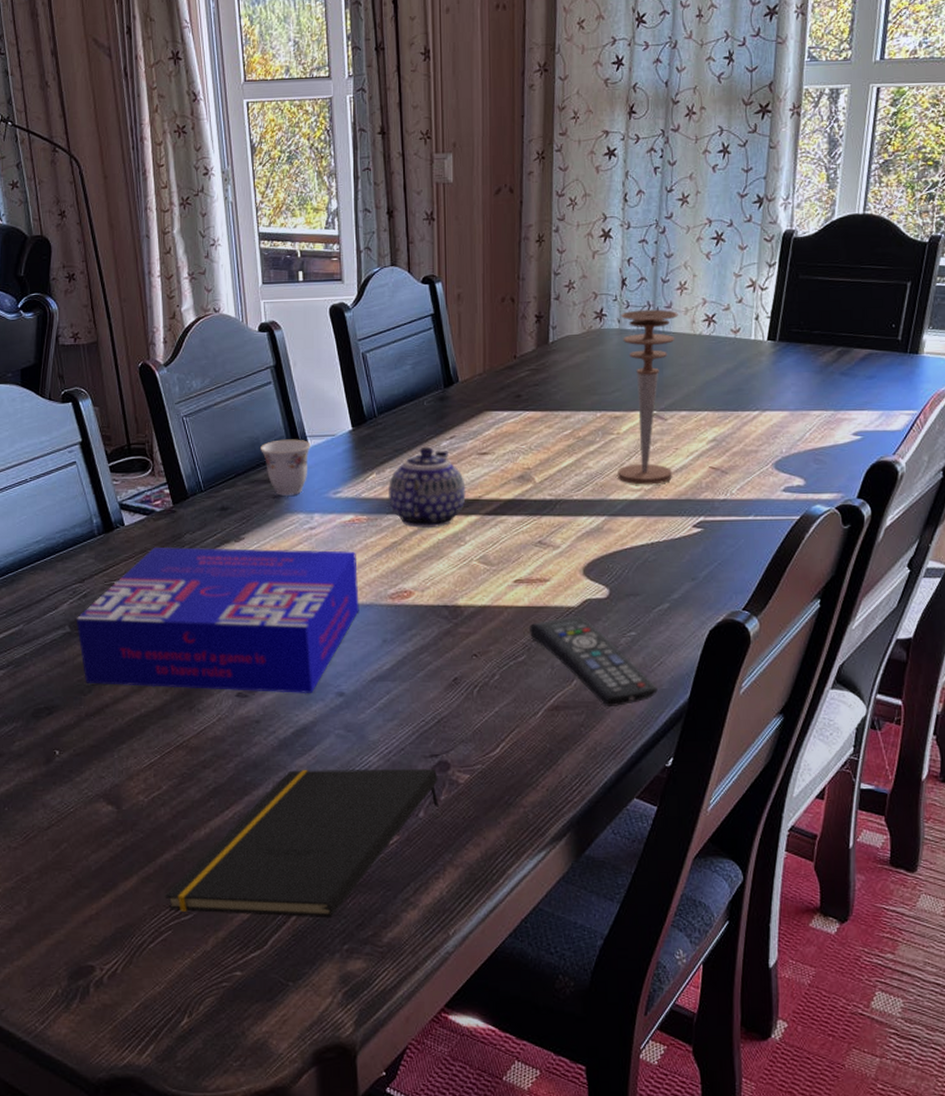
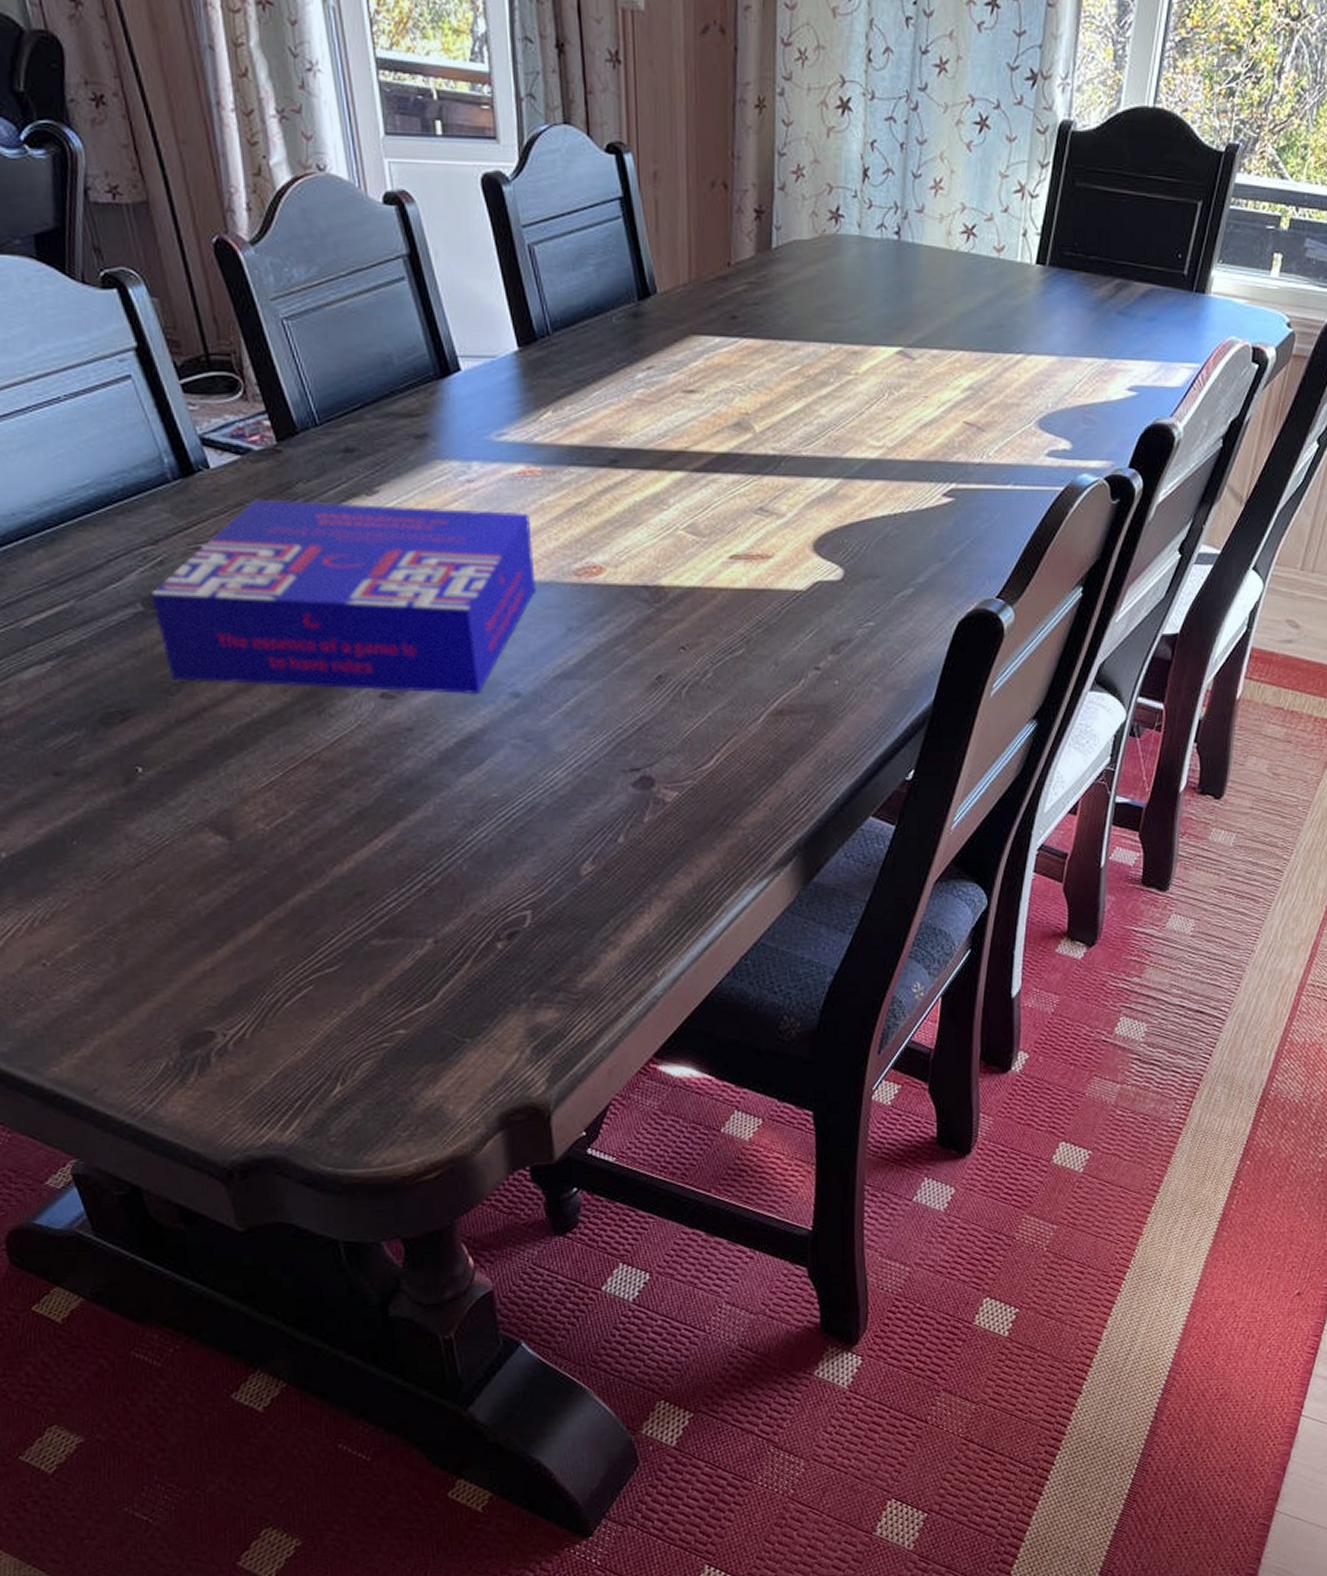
notepad: present [164,769,440,919] -> none [300,786,643,964]
teacup: present [261,439,311,496] -> none [395,358,464,436]
teapot: present [387,446,466,528] -> none [567,378,669,485]
remote control: present [529,615,658,706] -> none [748,600,898,710]
candlestick: present [618,309,678,485] -> none [855,212,932,441]

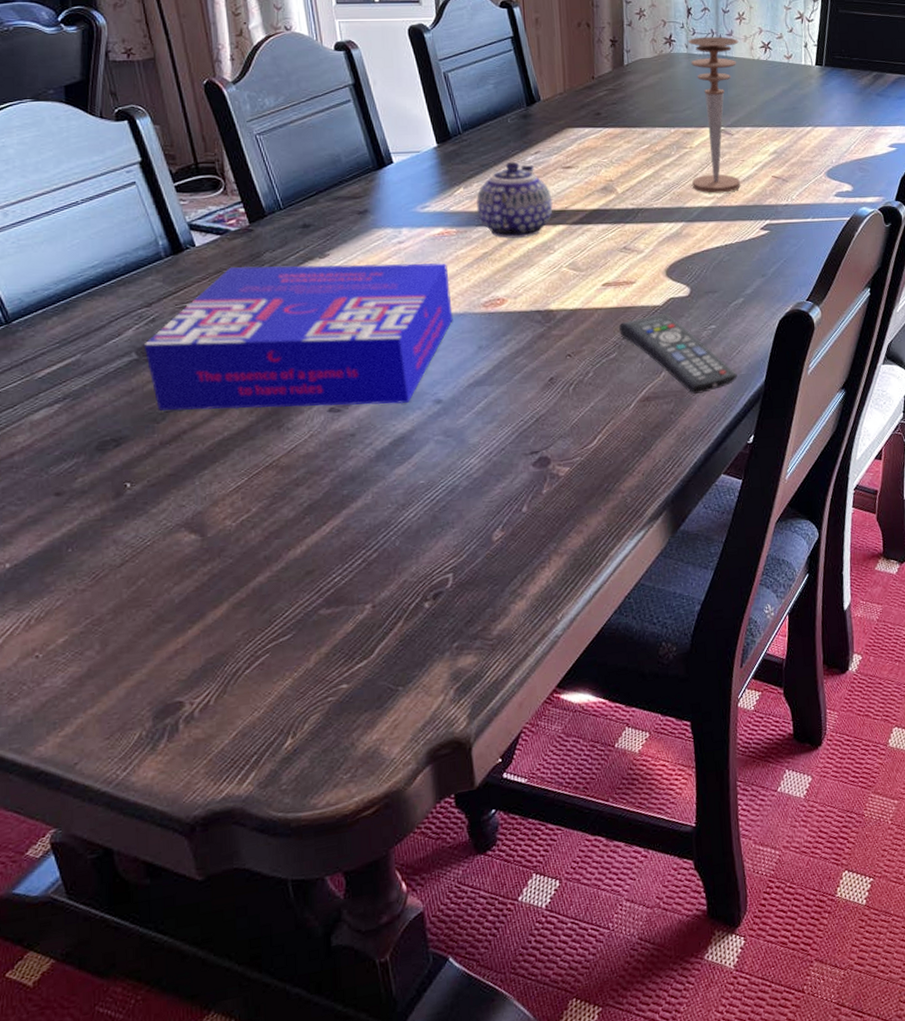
teapot: none [567,378,669,485] -> present [475,161,553,239]
remote control: none [748,600,898,710] -> present [618,313,738,394]
candlestick: none [855,212,932,441] -> present [688,36,740,194]

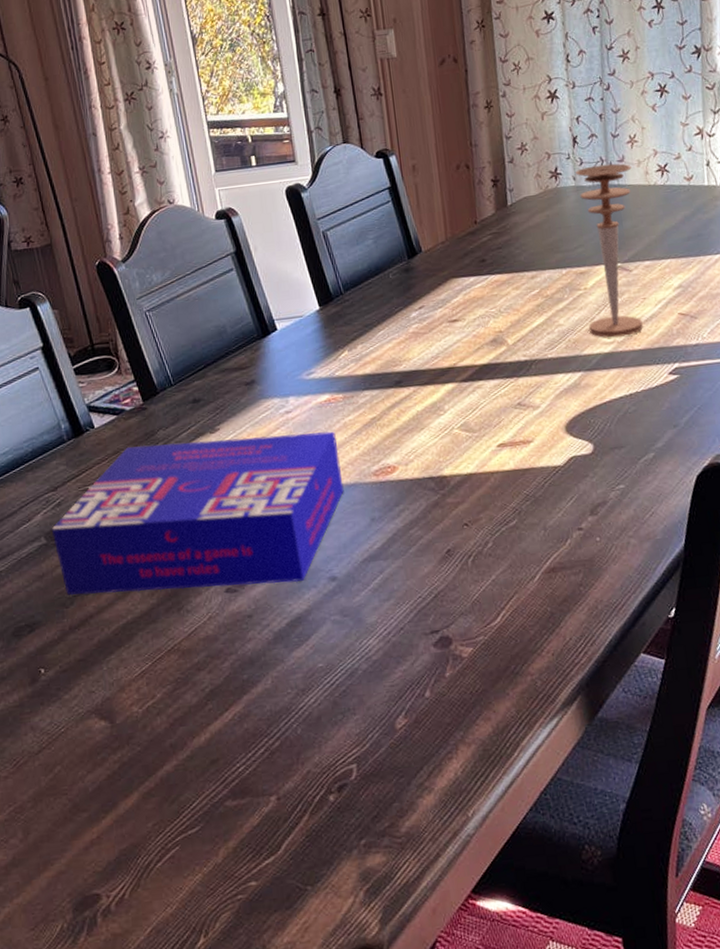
teapot: present [475,161,553,239] -> none [361,319,441,402]
remote control: present [618,313,738,394] -> none [517,473,653,563]

